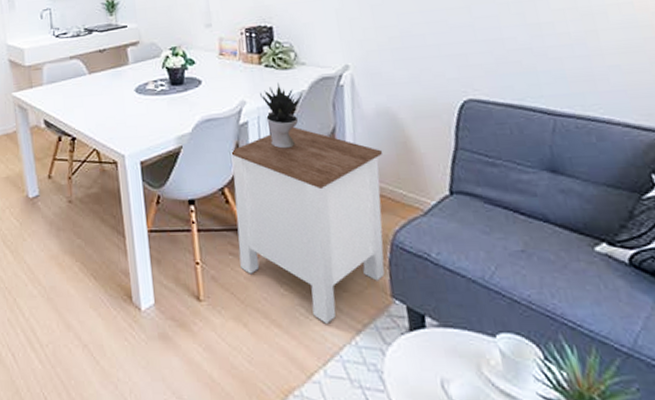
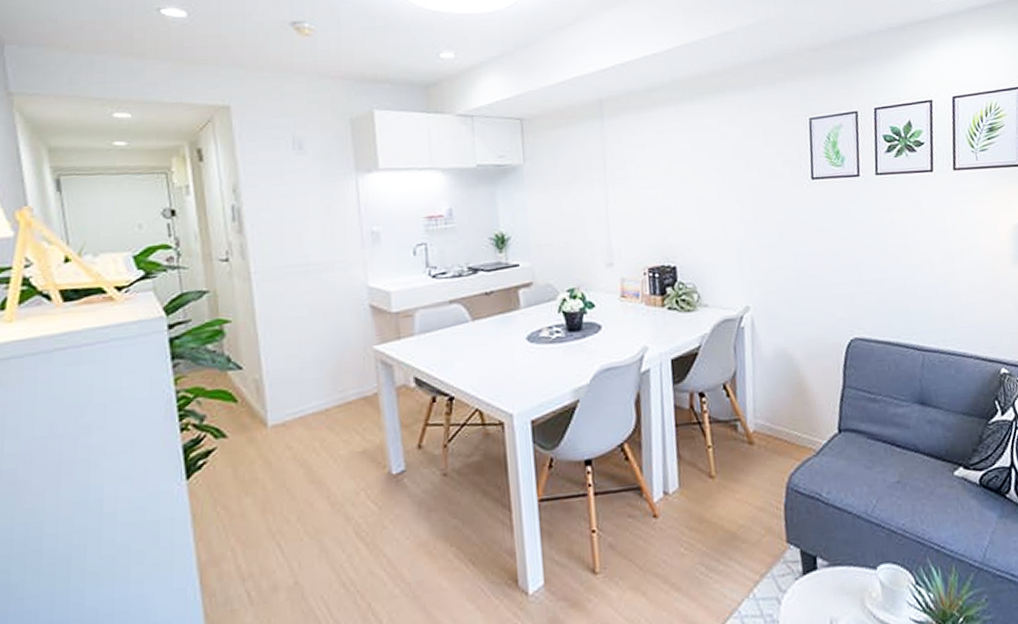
side table: present [229,126,385,324] -> none [630,372,781,580]
potted plant: present [260,82,303,149] -> none [662,325,705,397]

